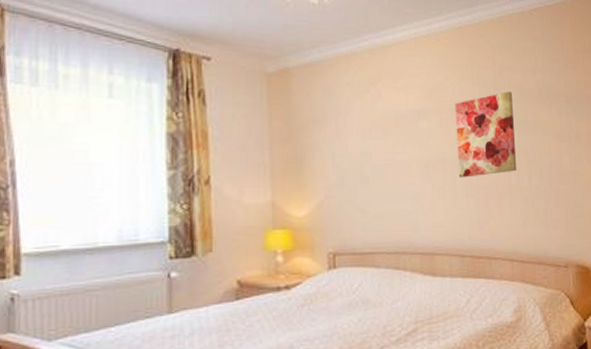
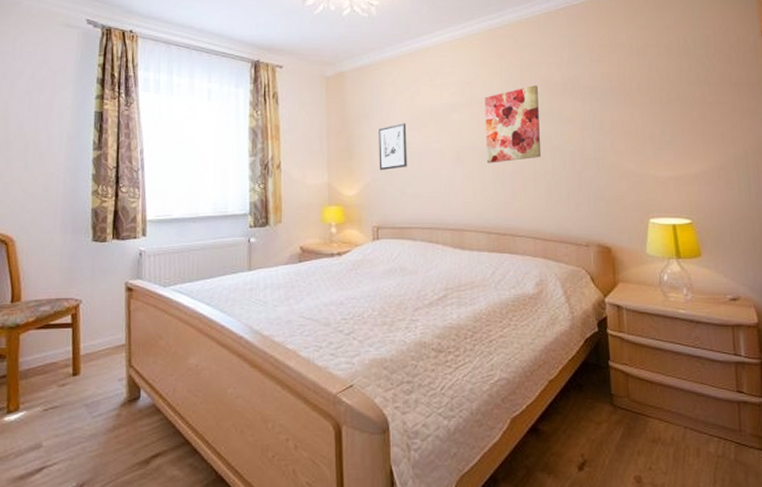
wall art: none [333,131,368,186] -> present [379,123,407,170]

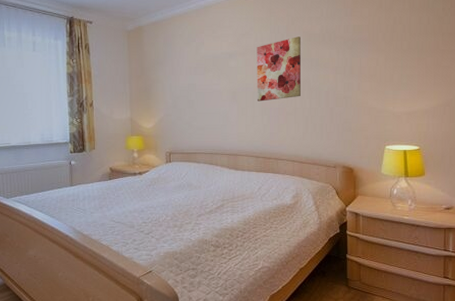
wall art: present [379,123,407,170] -> none [170,69,193,107]

